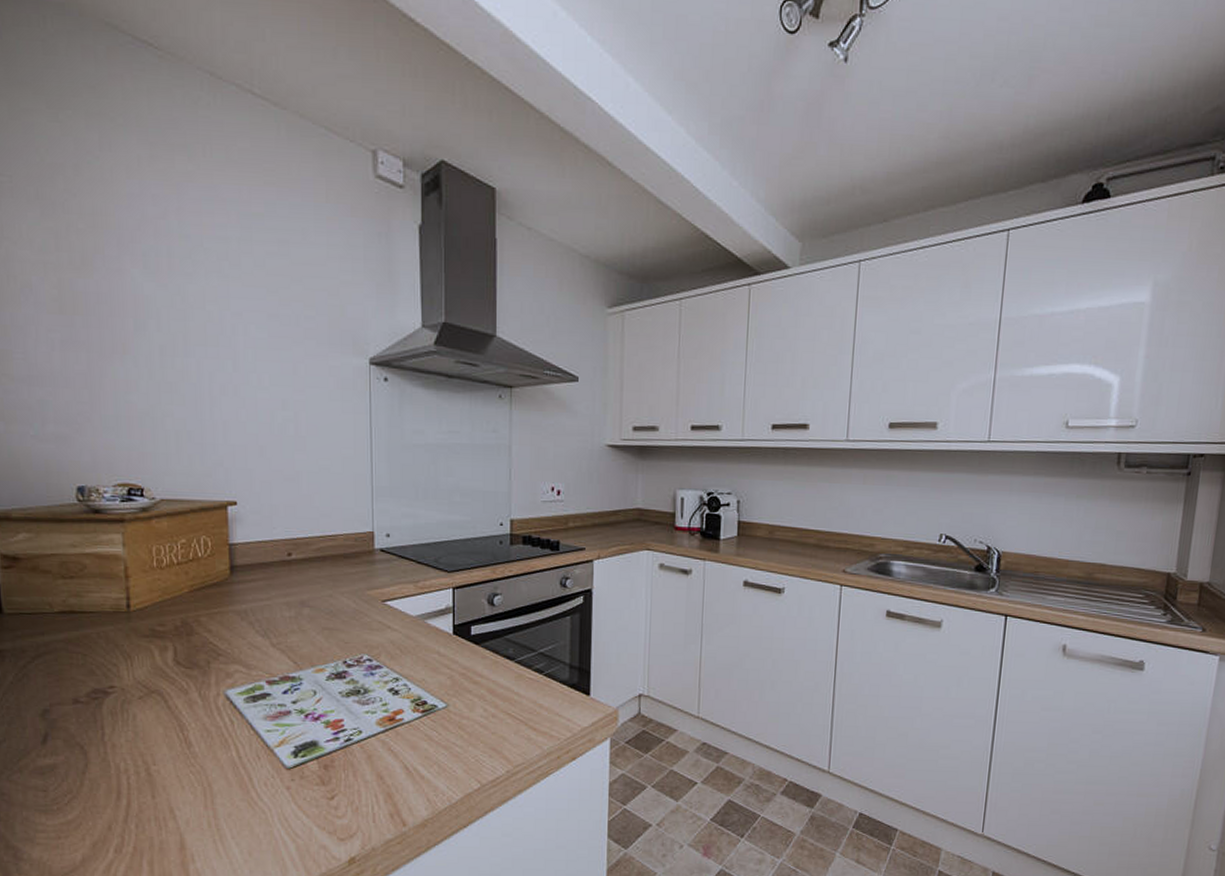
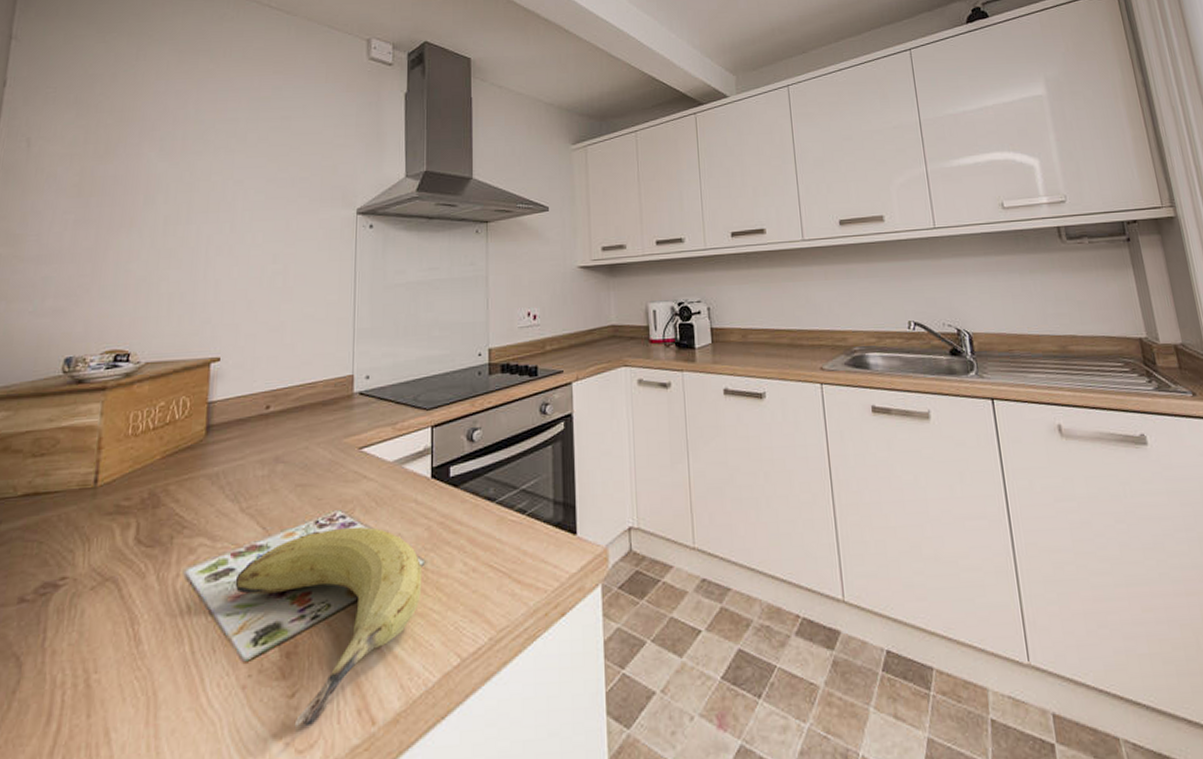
fruit: none [272,669,446,822] -> present [235,526,423,728]

